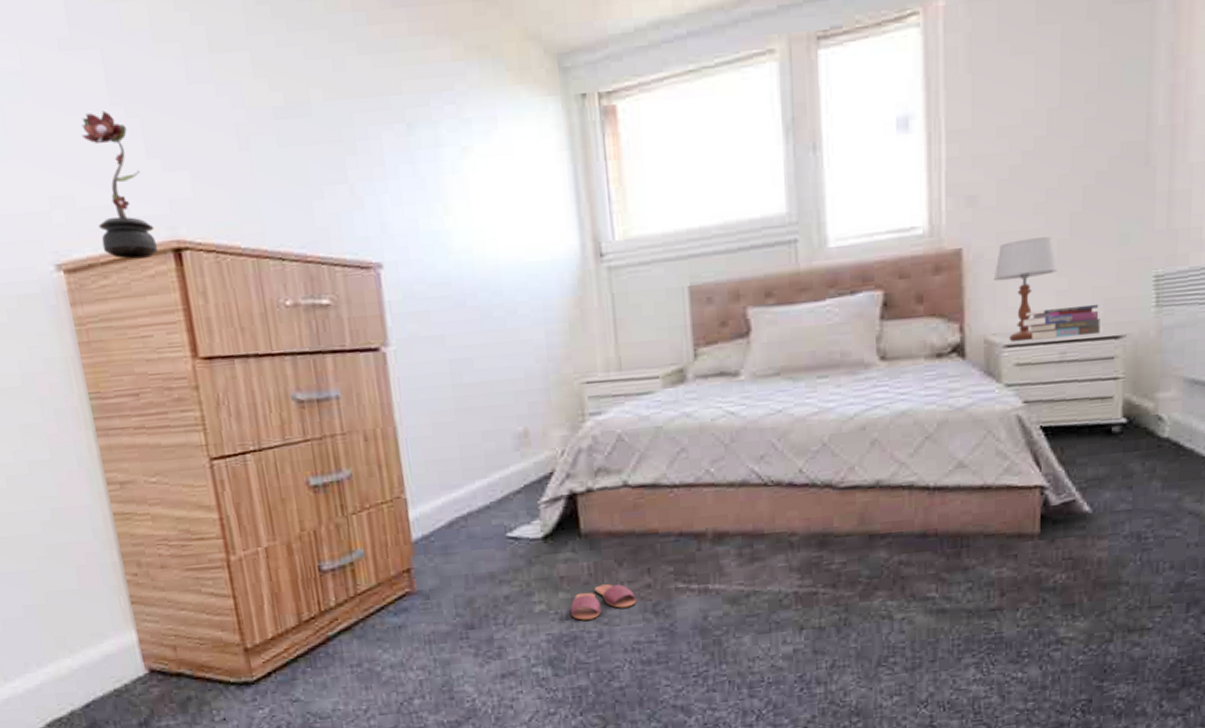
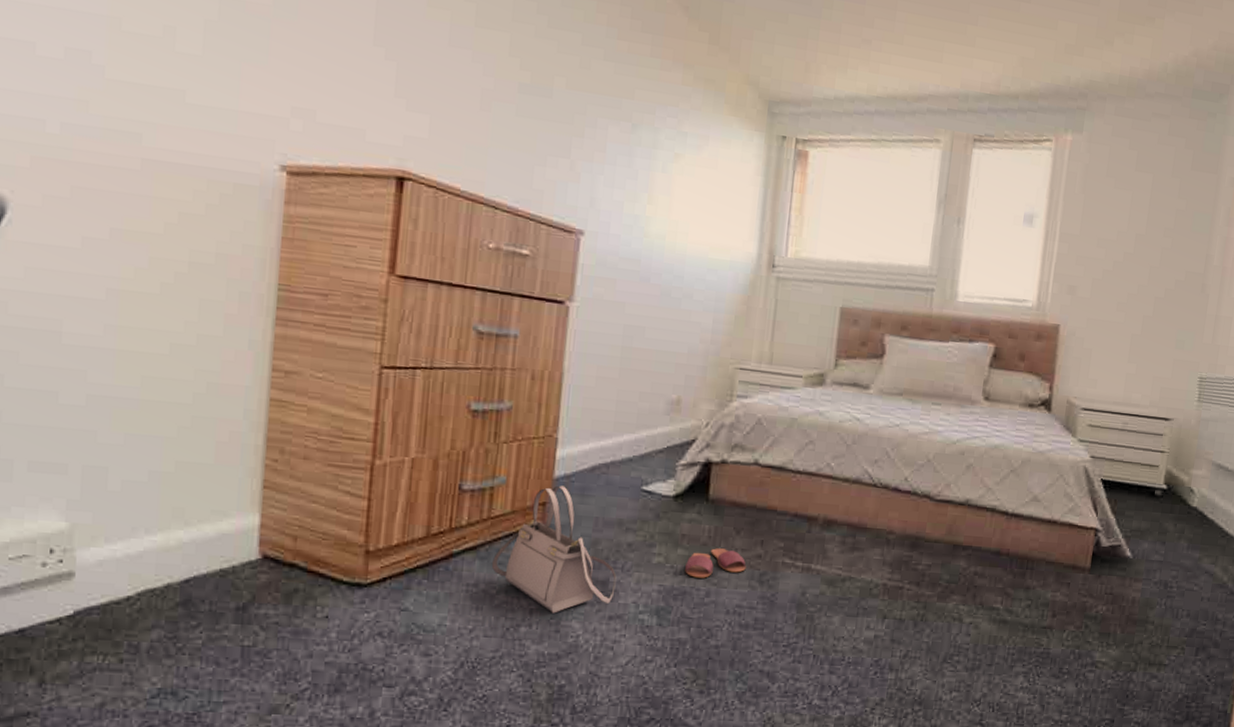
decorative plant: present [82,110,159,260] -> none [330,46,385,179]
handbag: none [369,548,502,681] -> present [491,485,617,613]
table lamp: present [993,237,1057,343] -> none [1080,327,1129,409]
books: present [1023,304,1100,341] -> none [1098,385,1157,414]

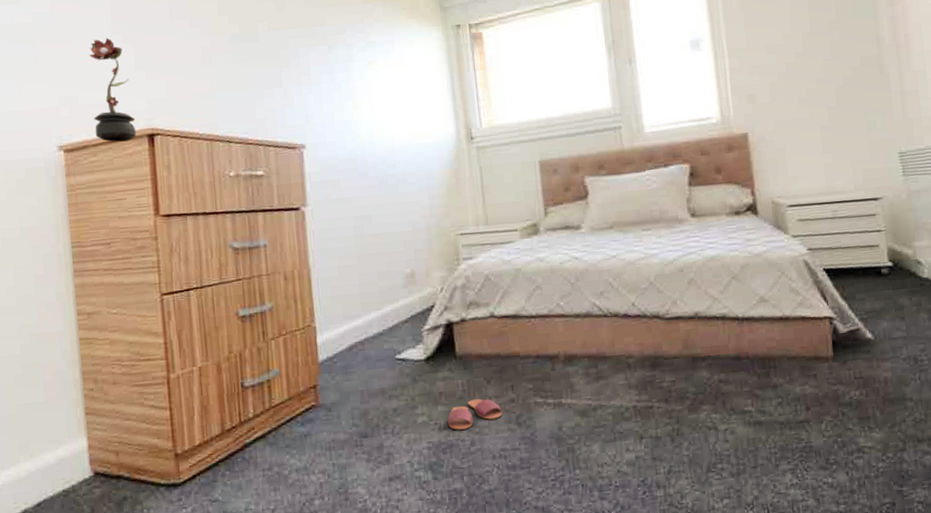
decorative plant: none [330,46,385,179] -> present [89,38,137,142]
handbag: present [491,485,617,613] -> none [280,367,390,484]

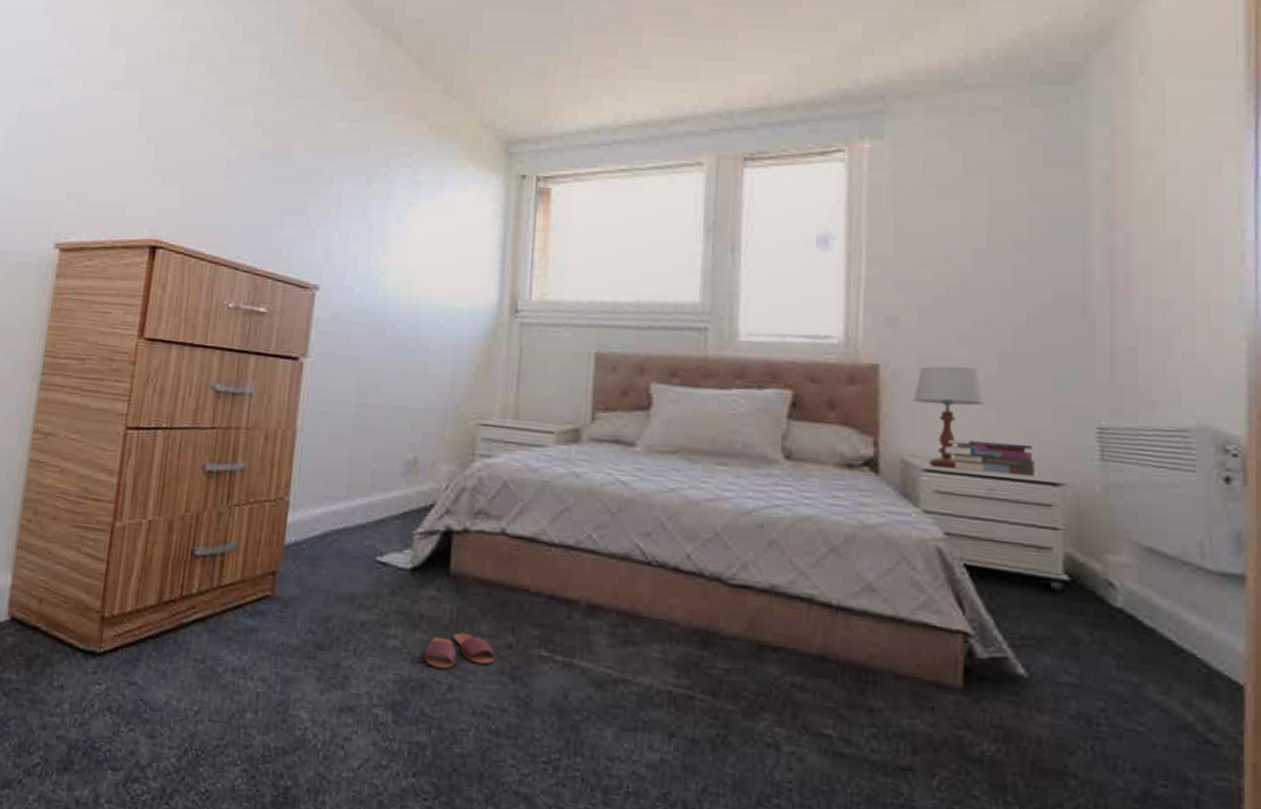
decorative plant: present [89,38,137,142] -> none [95,134,143,250]
table lamp: none [774,124,822,203] -> present [912,366,984,470]
books: none [800,173,862,202] -> present [945,439,1035,477]

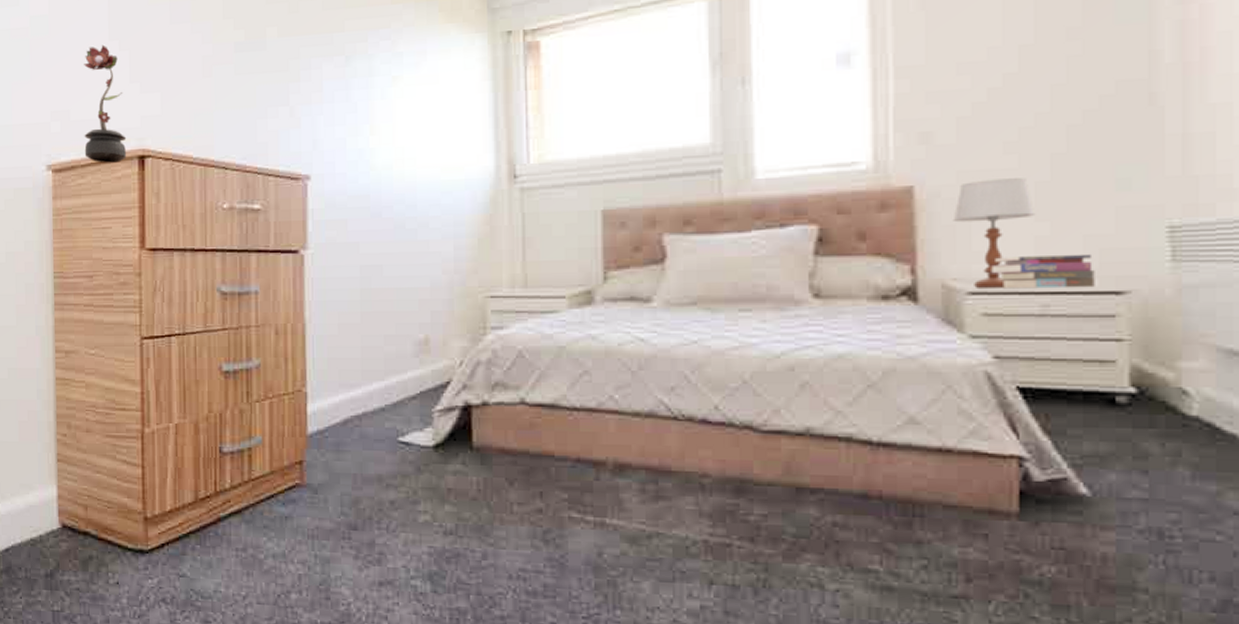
decorative plant: none [95,134,143,250] -> present [84,44,127,163]
slippers: present [424,633,495,669] -> none [455,503,526,538]

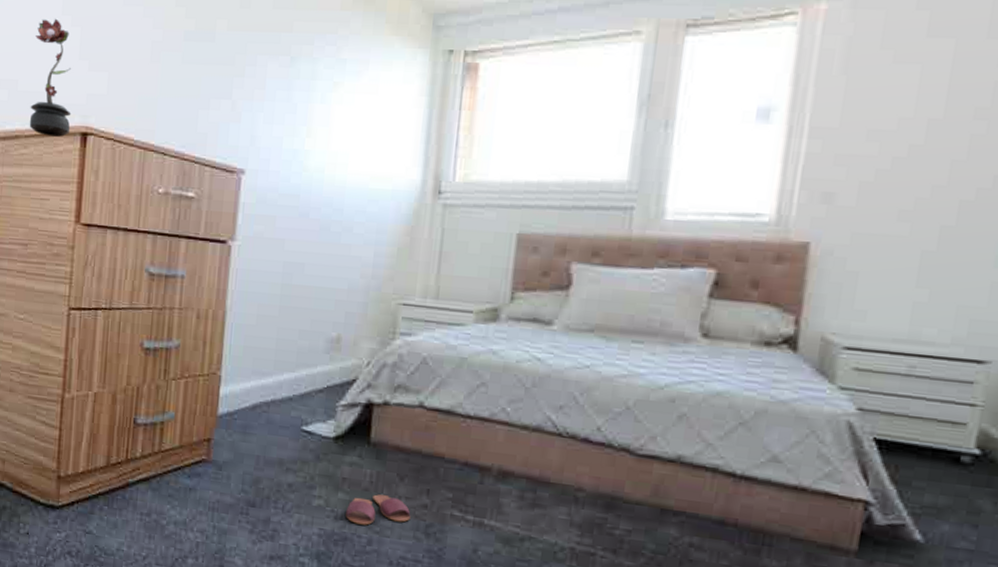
slippers: none [455,503,526,538] -> present [346,494,411,526]
table lamp: present [952,178,1034,290] -> none [840,243,917,348]
books: present [991,253,1095,289] -> none [868,317,963,355]

